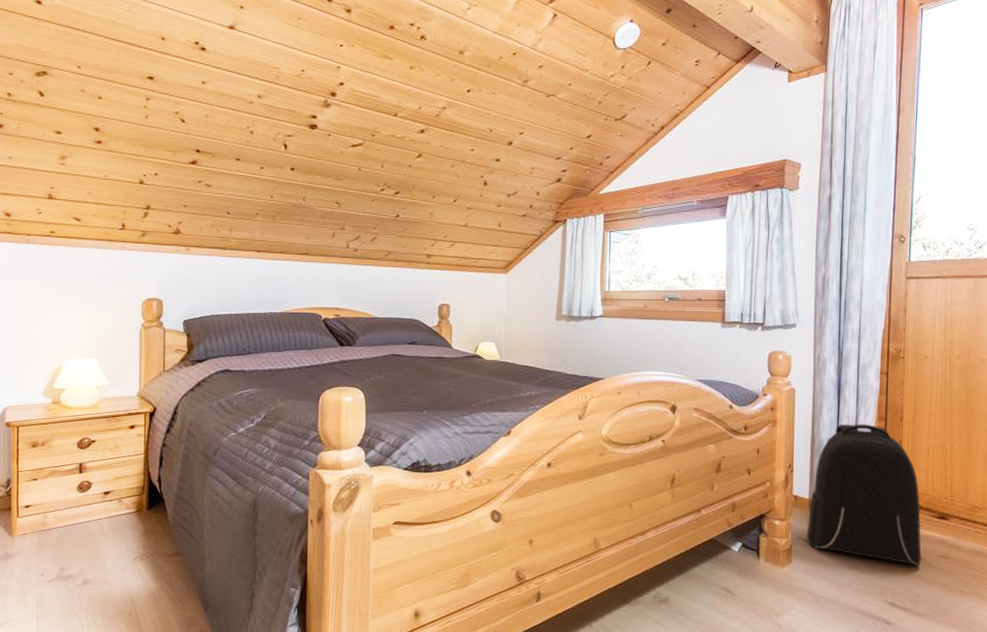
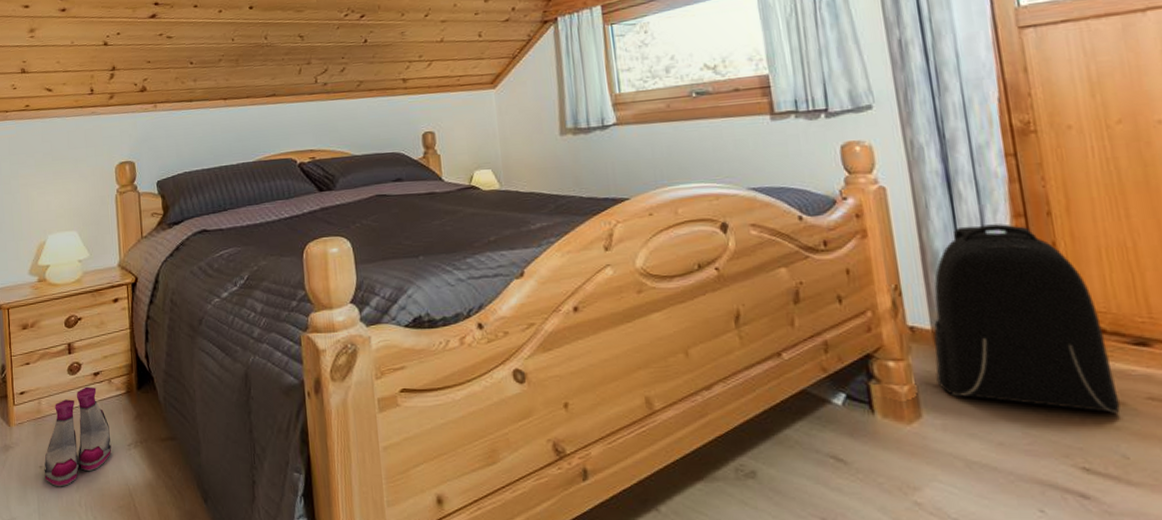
boots: none [45,504,117,594] -> present [44,386,112,487]

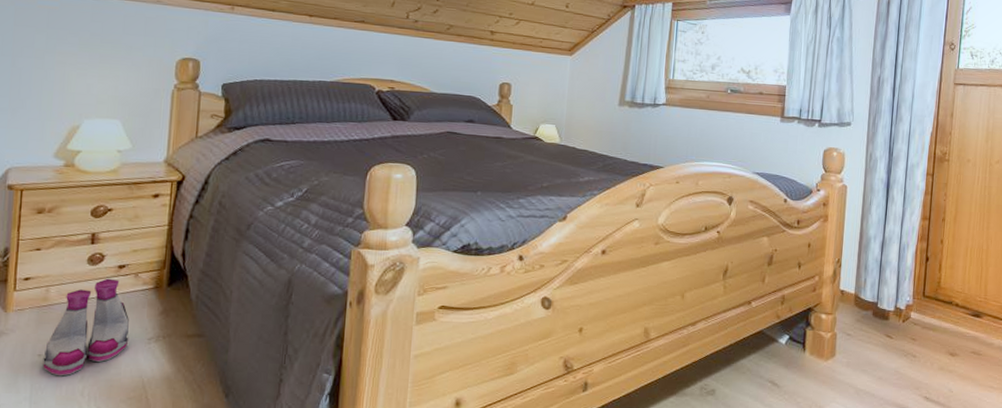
backpack: present [934,224,1121,413] -> none [850,221,957,361]

